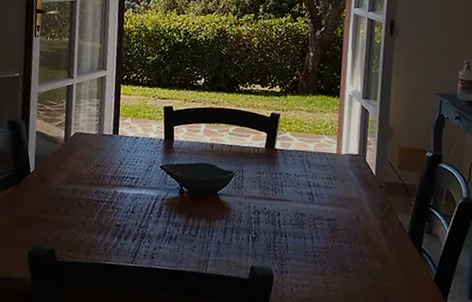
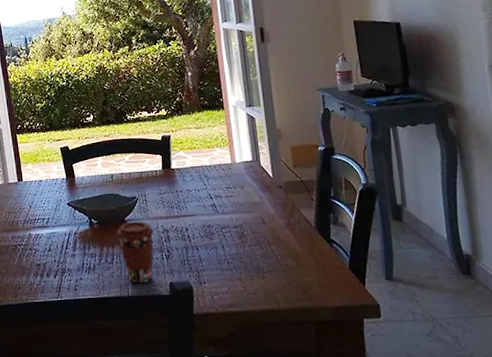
coffee cup: none [205,196,245,263] -> present [116,221,154,284]

